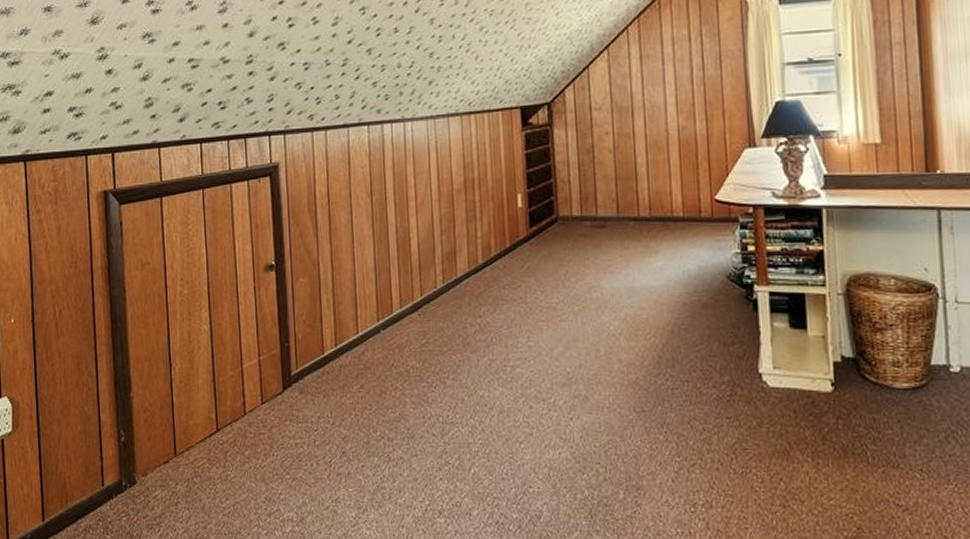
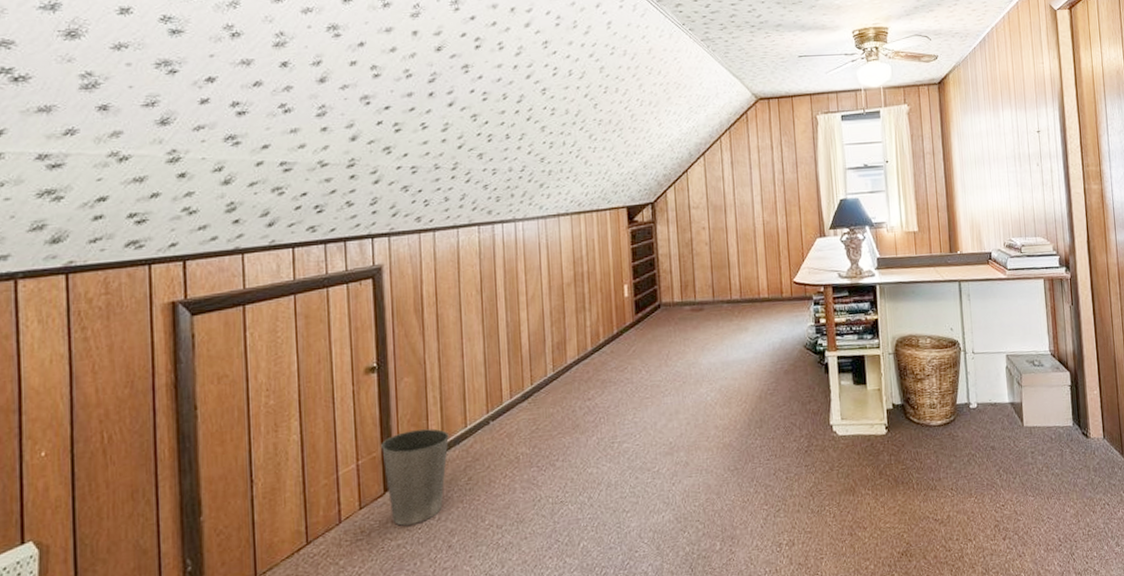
waste basket: none [280,332,342,425] -> present [381,428,449,526]

